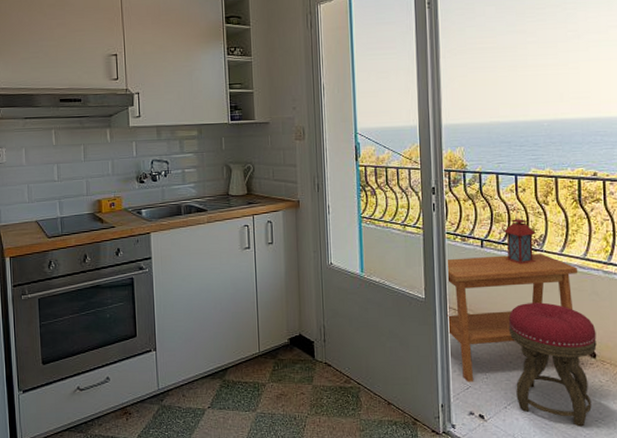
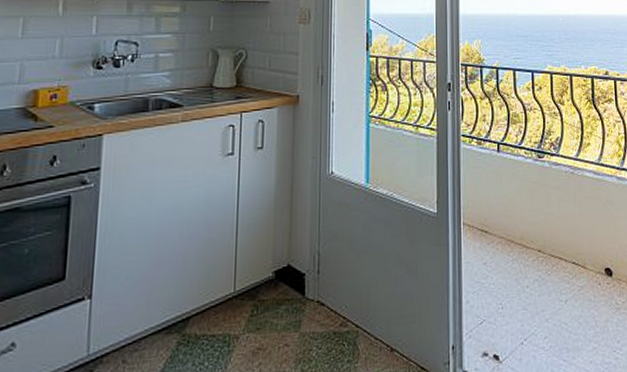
side table: present [446,253,578,382] -> none [460,158,594,315]
lantern: present [503,210,536,265] -> none [520,110,553,171]
stool: present [508,302,597,427] -> none [525,214,613,361]

